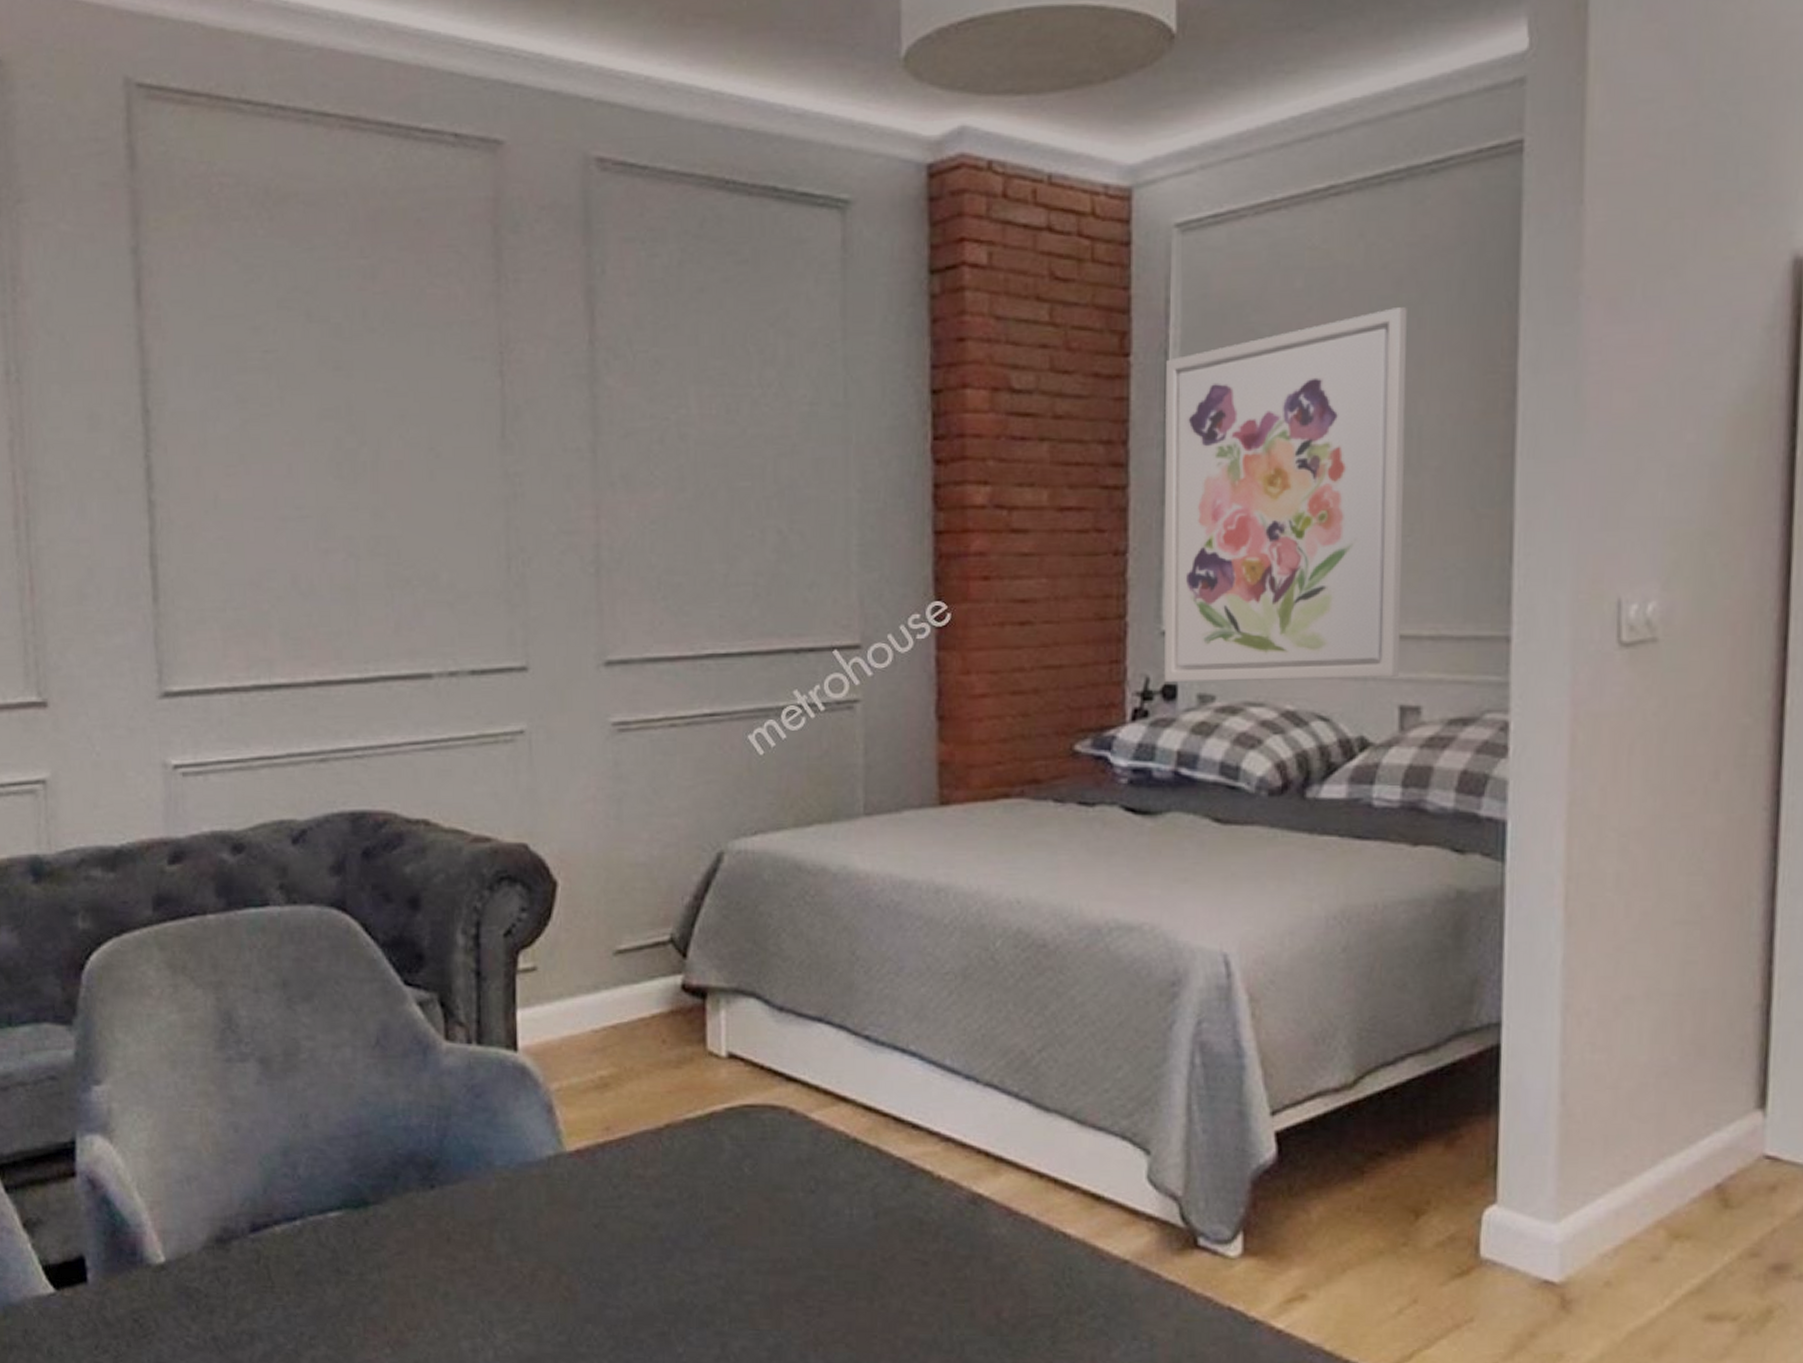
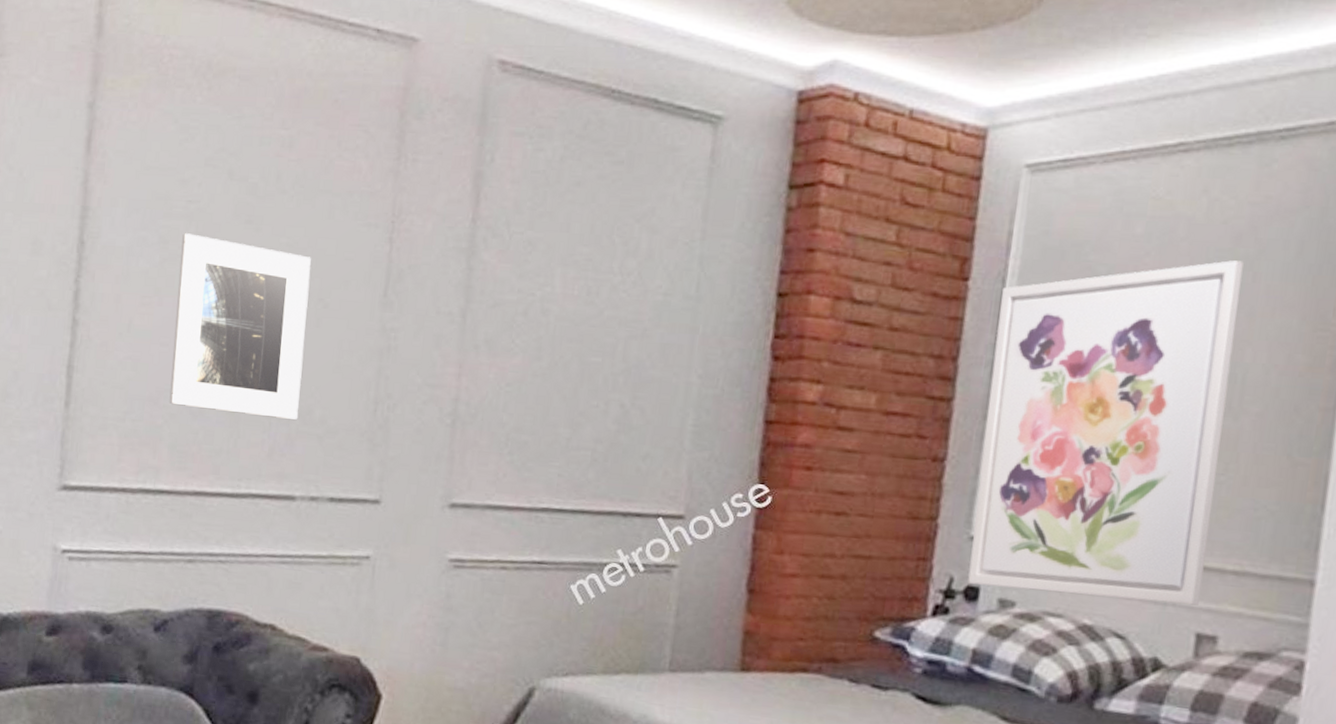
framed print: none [263,388,423,589] -> present [169,233,311,420]

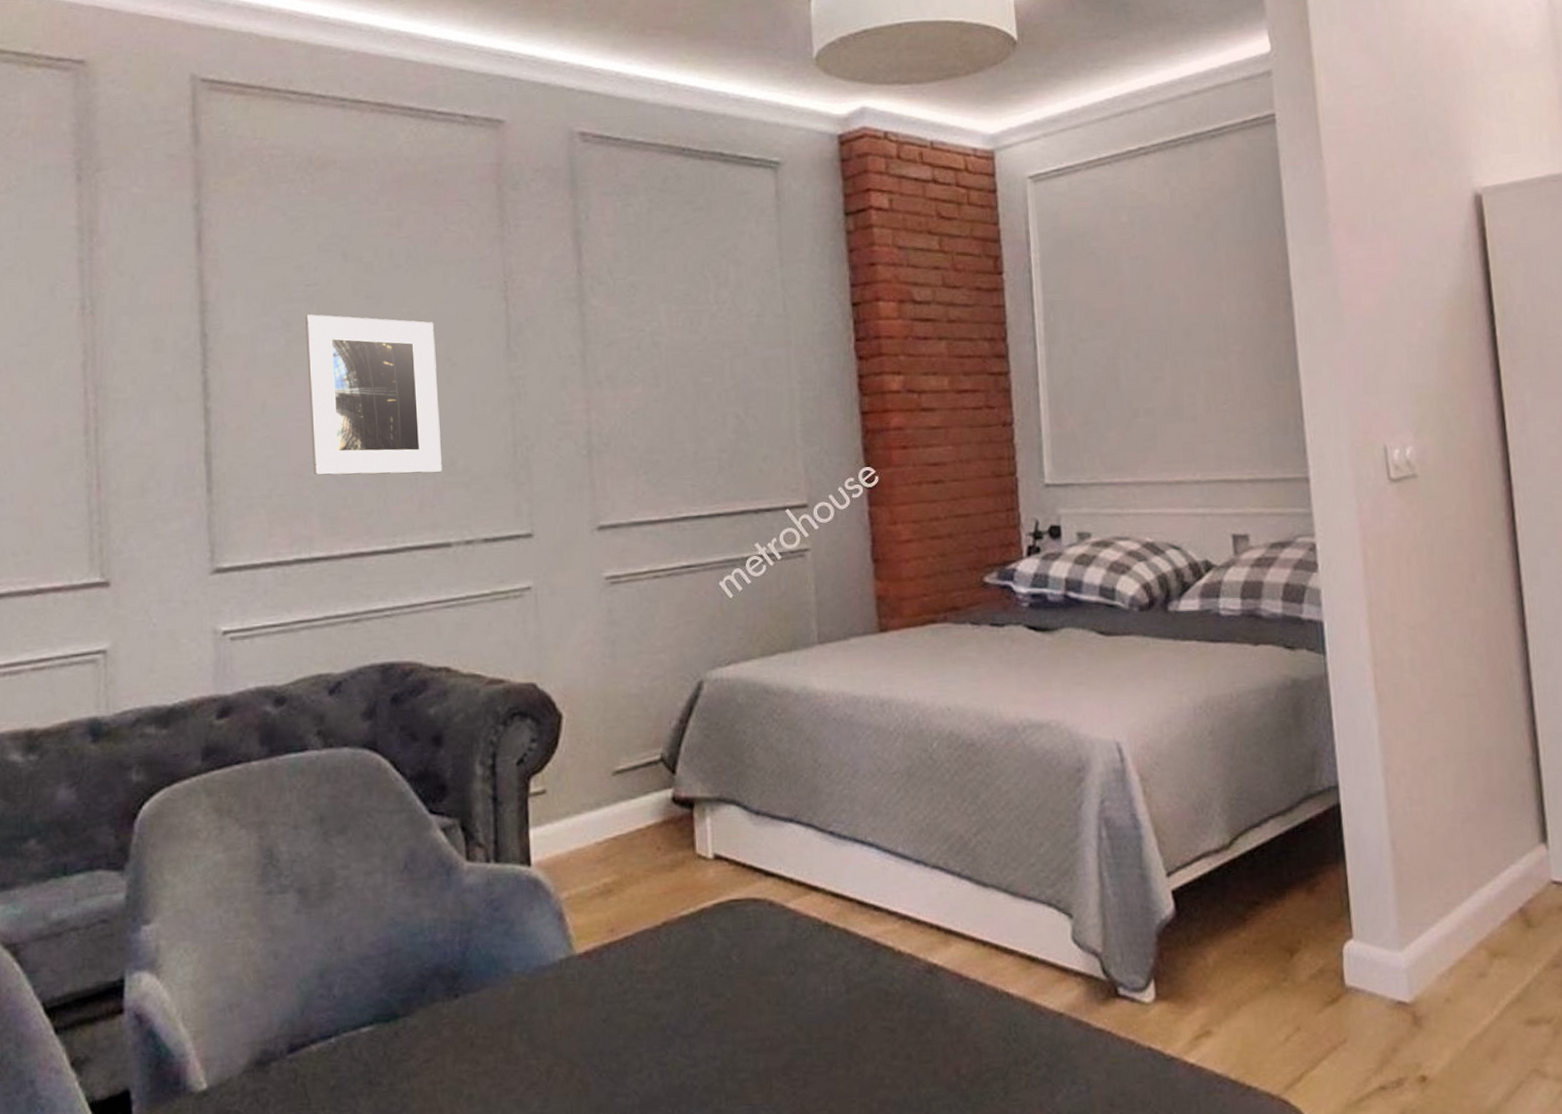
wall art: present [967,260,1244,606] -> none [1031,234,1229,524]

